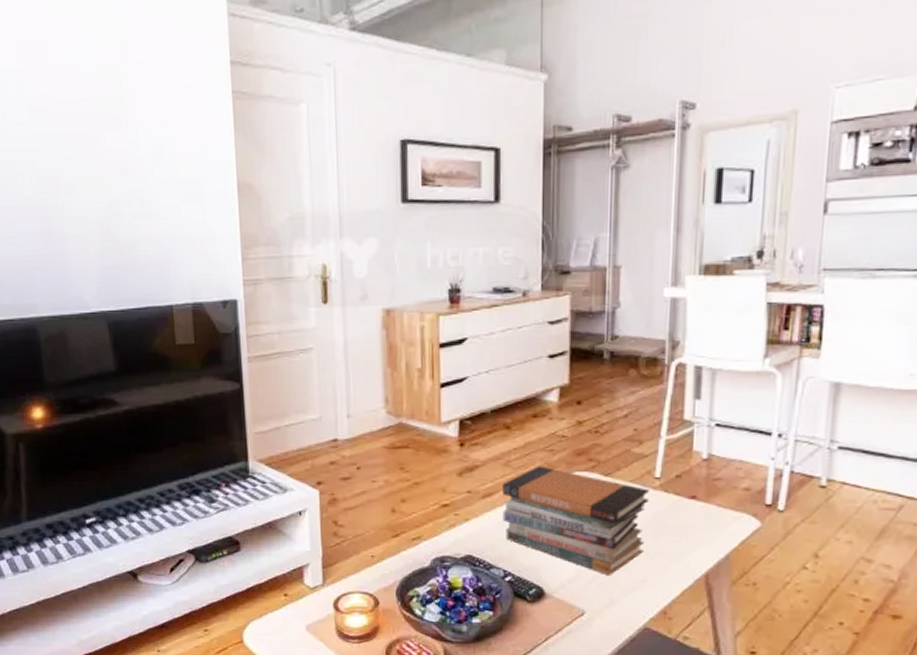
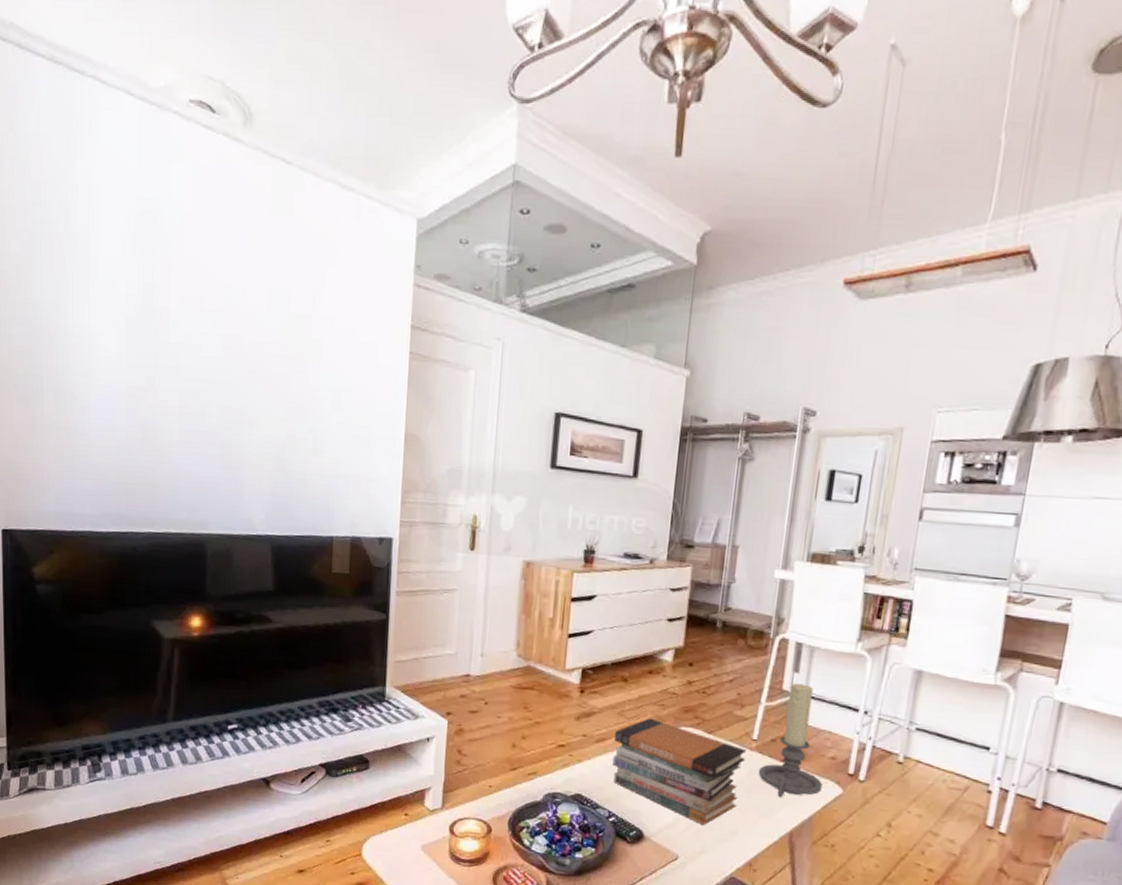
candle holder: none [664,411,738,538] -> present [758,683,823,798]

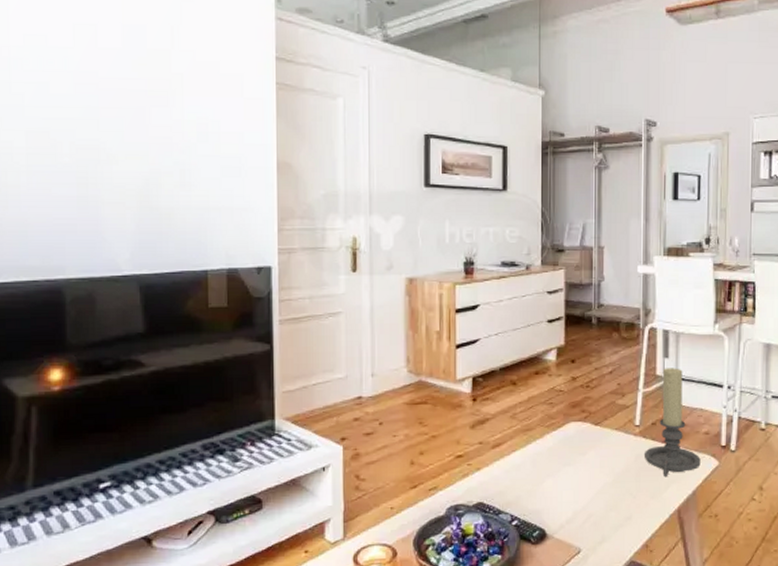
book stack: present [612,718,746,826] -> none [510,417,632,515]

